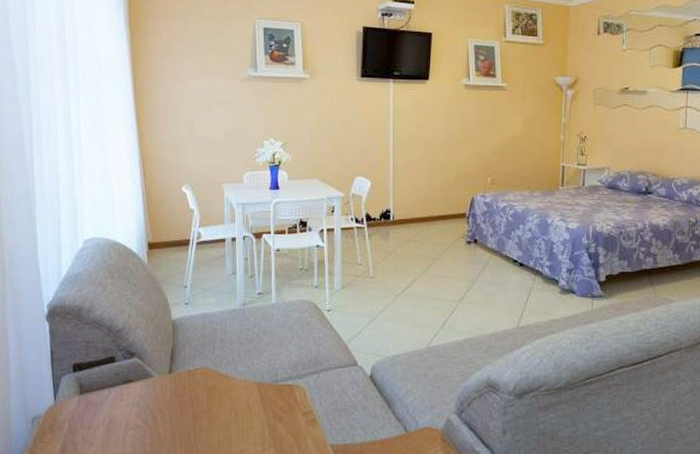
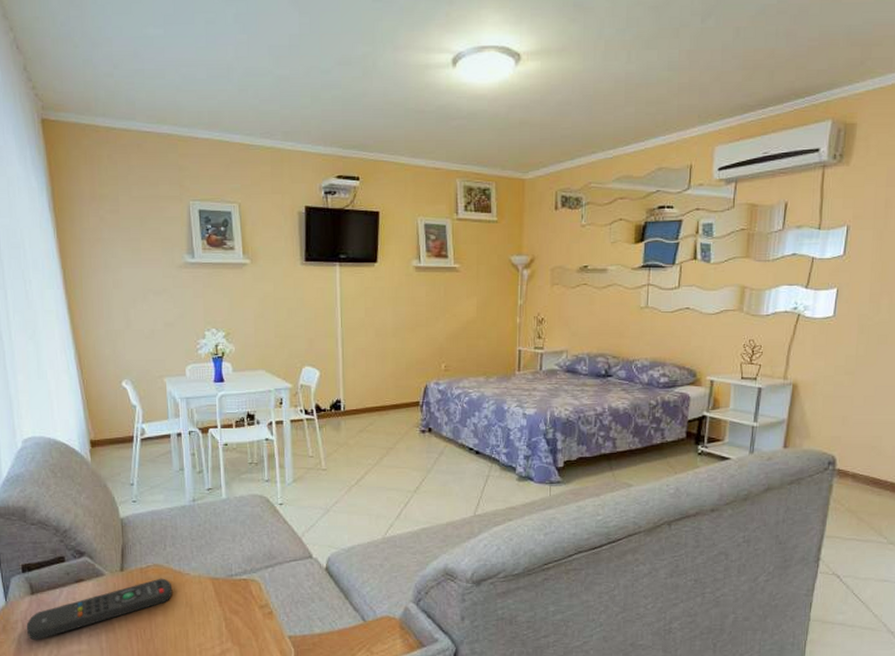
remote control: none [72,381,219,442] -> present [26,578,173,641]

